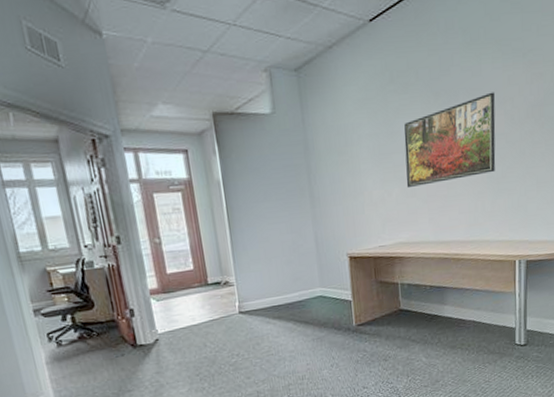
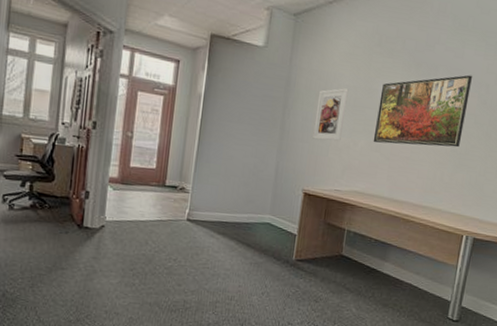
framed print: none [341,138,374,200] -> present [312,88,349,141]

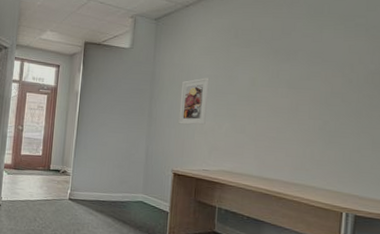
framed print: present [373,74,472,148] -> none [237,56,334,126]

